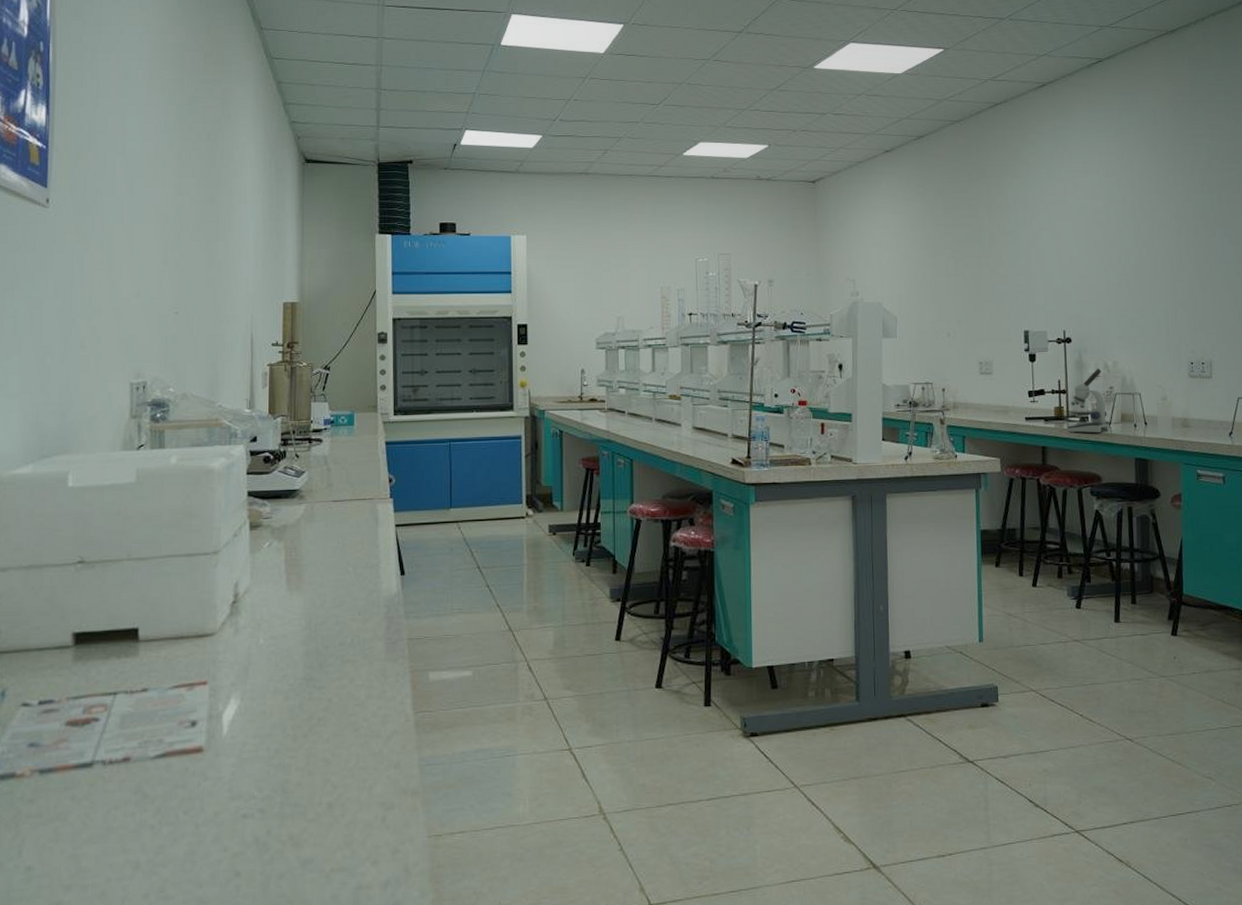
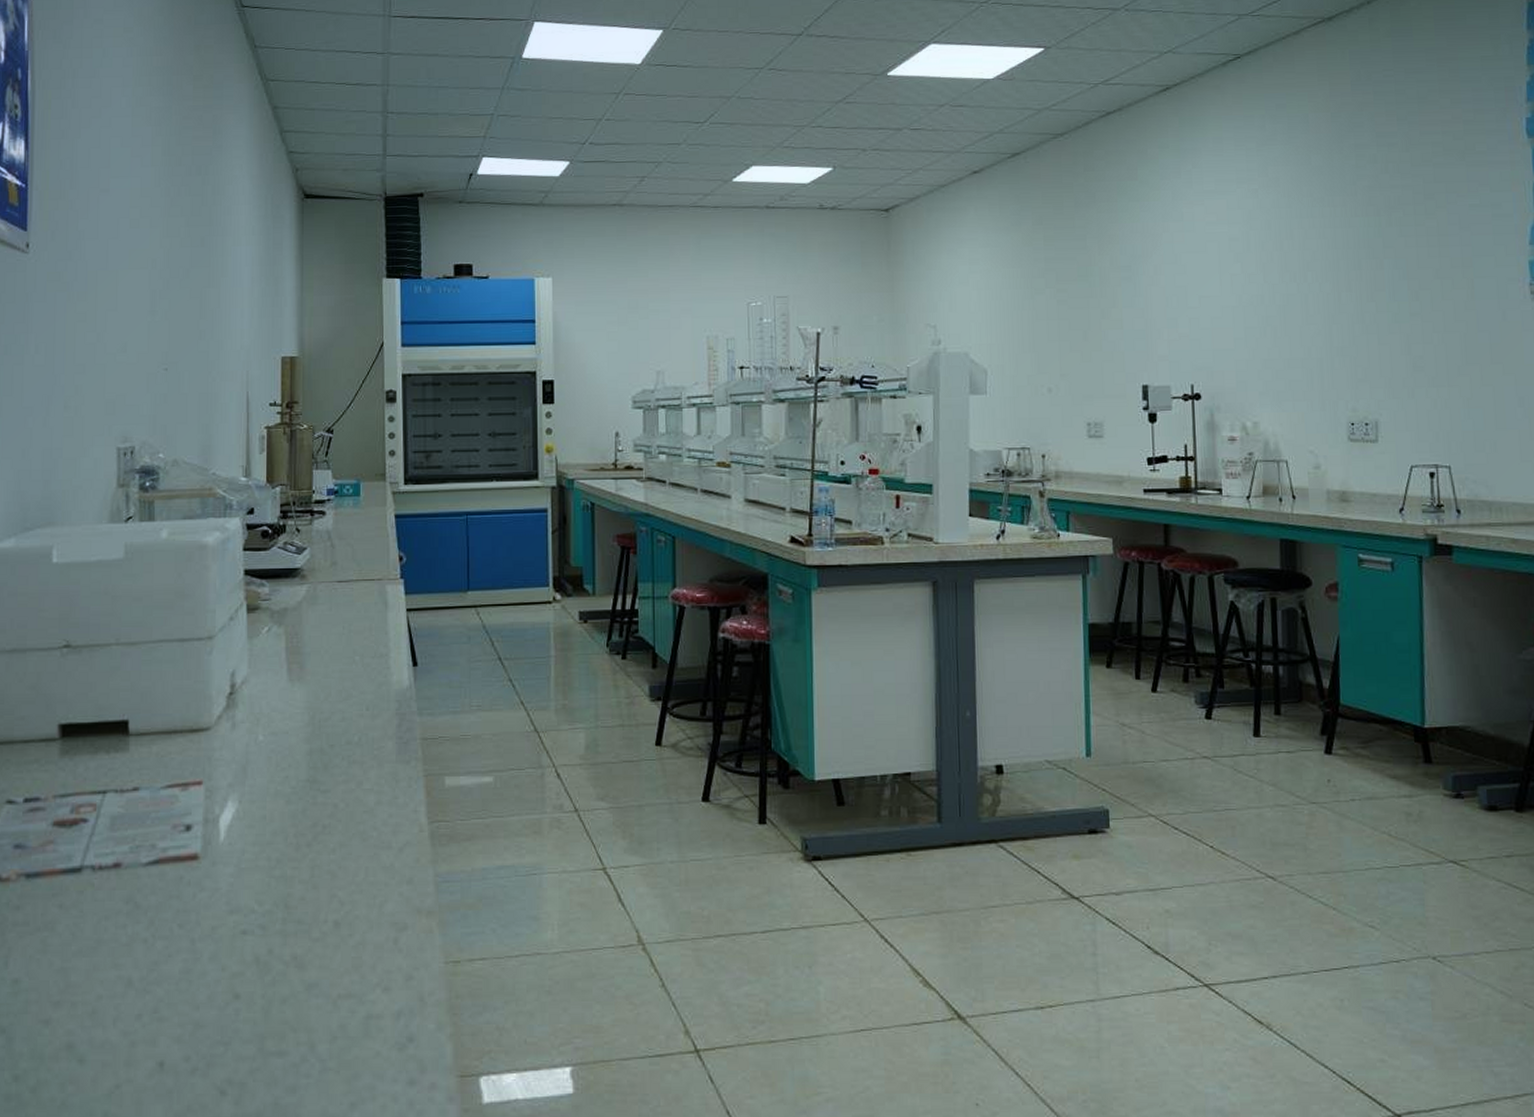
microscope: present [1067,368,1110,434] -> none [1195,430,1249,509]

